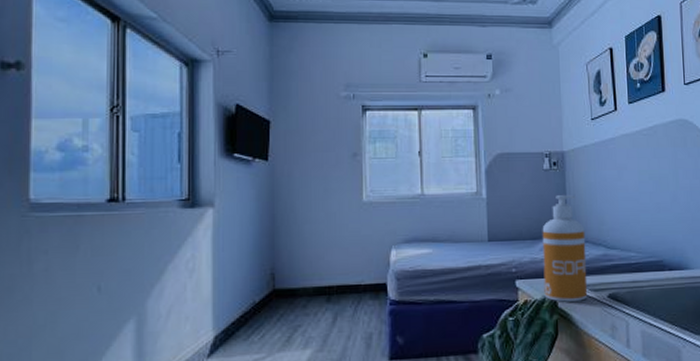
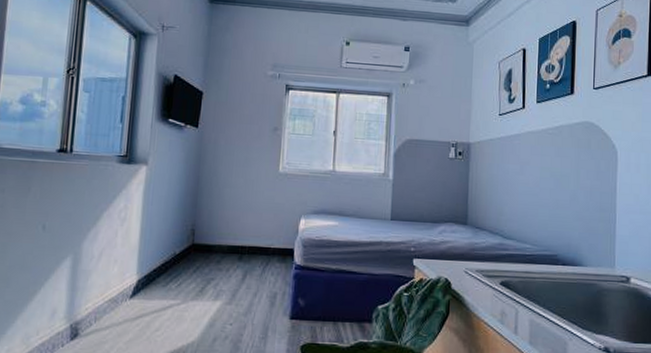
soap dispenser: present [542,195,588,302] -> none [439,183,484,285]

